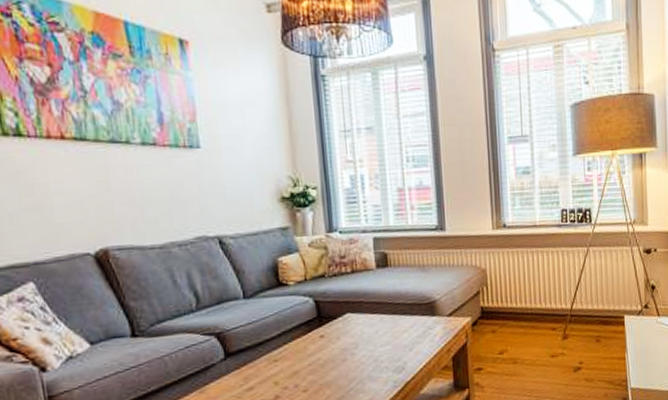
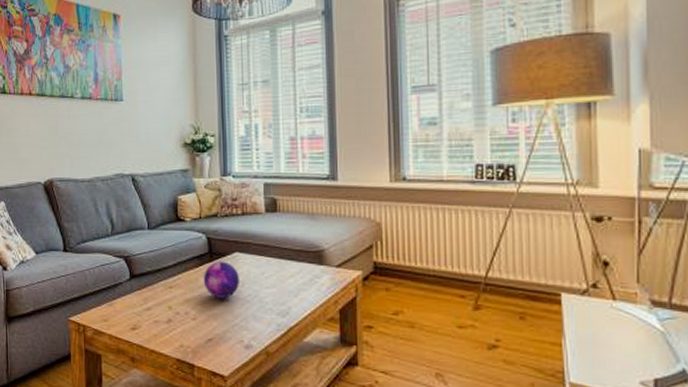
decorative orb: none [312,324,354,365] -> present [203,261,240,298]

